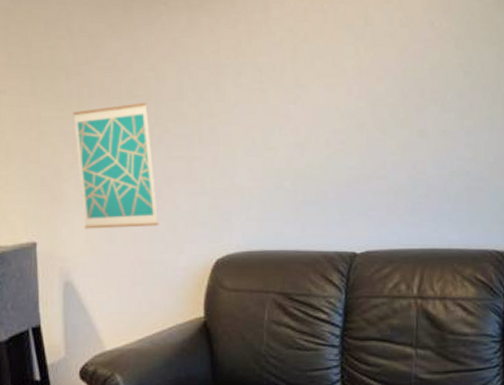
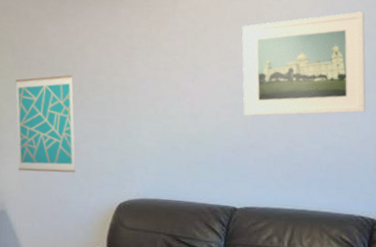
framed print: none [348,12,493,142] -> present [241,11,366,116]

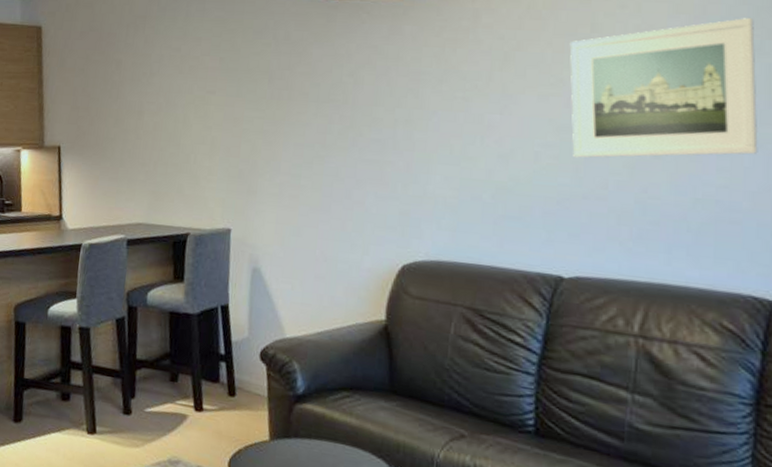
wall art: present [15,74,76,173] -> none [272,106,347,226]

